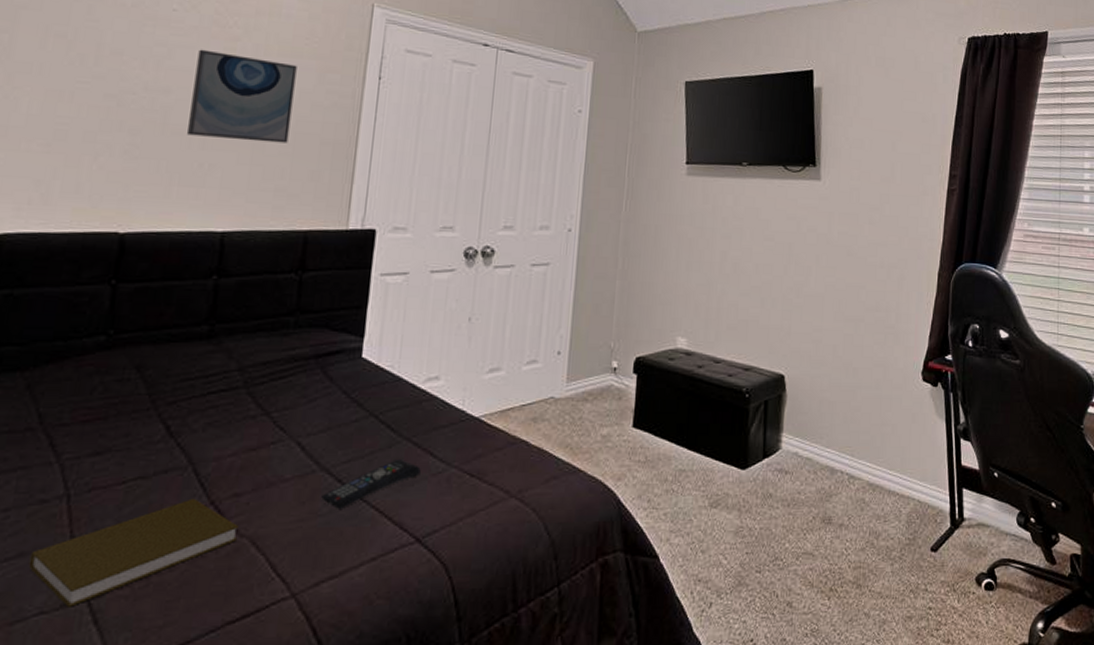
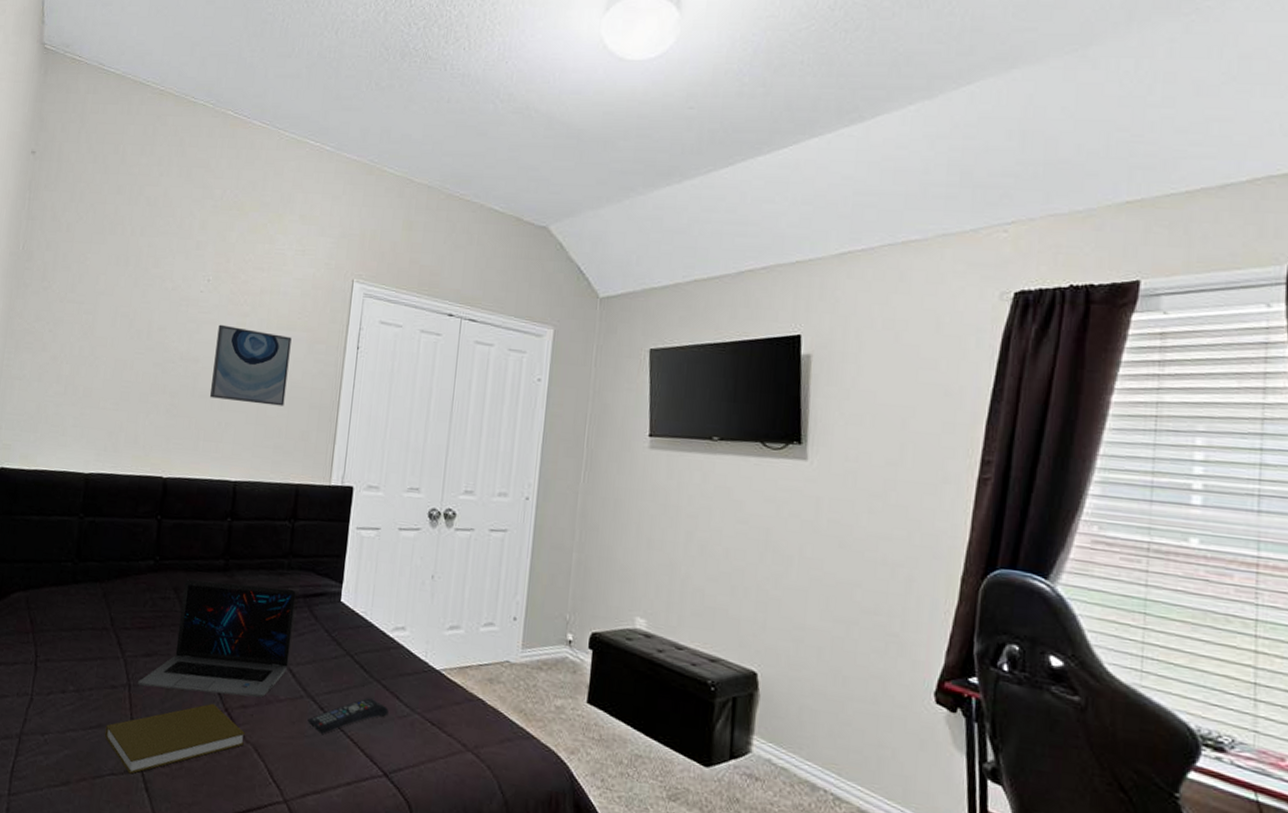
laptop: none [81,350,305,493] -> present [138,579,296,698]

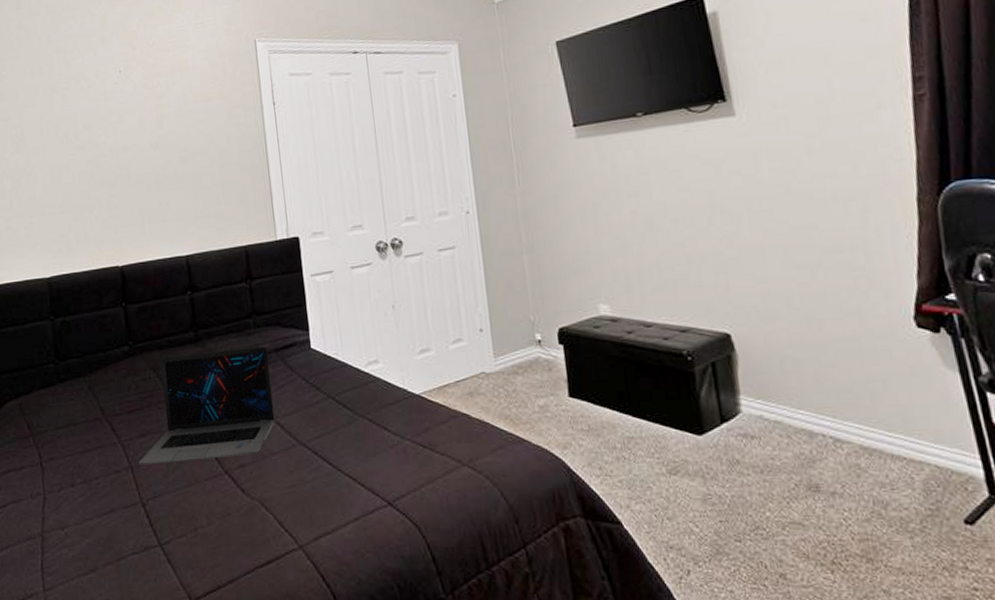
book: present [104,703,245,774] -> none [118,468,250,550]
wall art: present [210,324,292,406] -> none [139,107,217,182]
remote control: present [307,698,389,734] -> none [304,434,380,477]

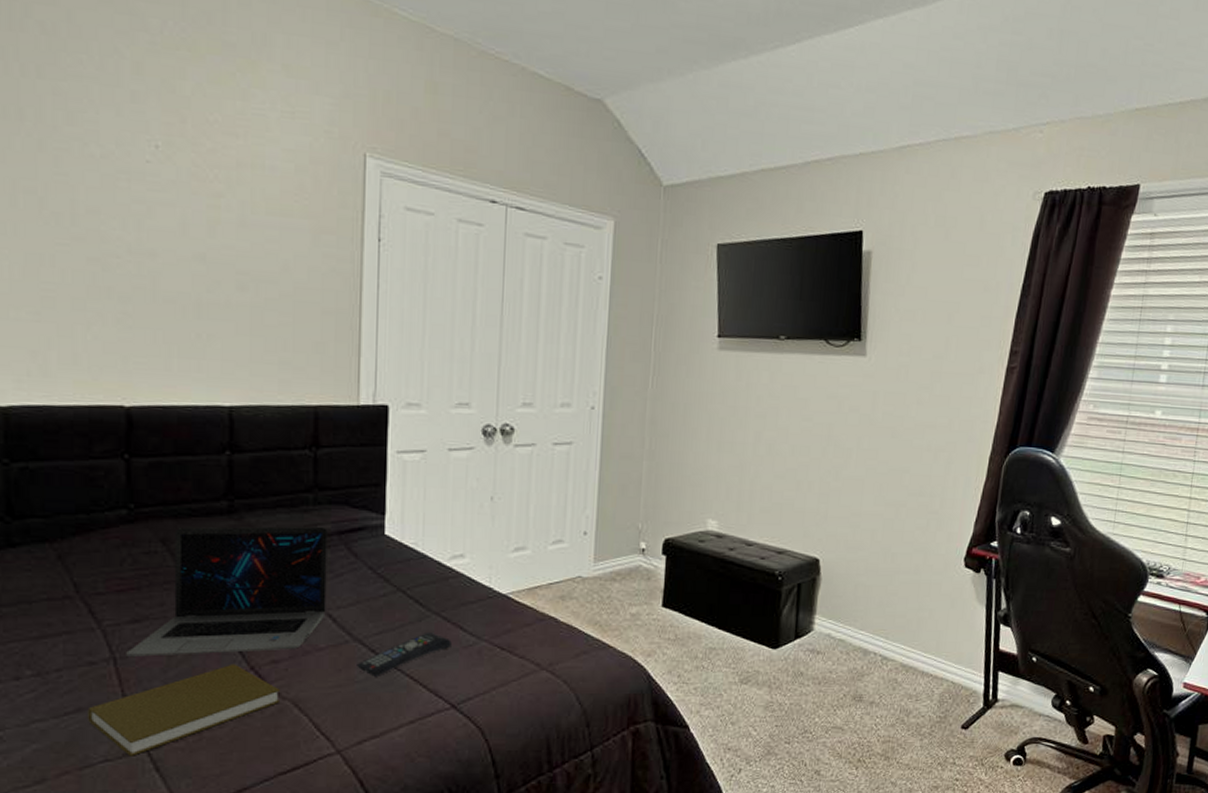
book: none [118,468,250,550] -> present [87,664,280,756]
remote control: none [304,434,380,477] -> present [357,632,452,677]

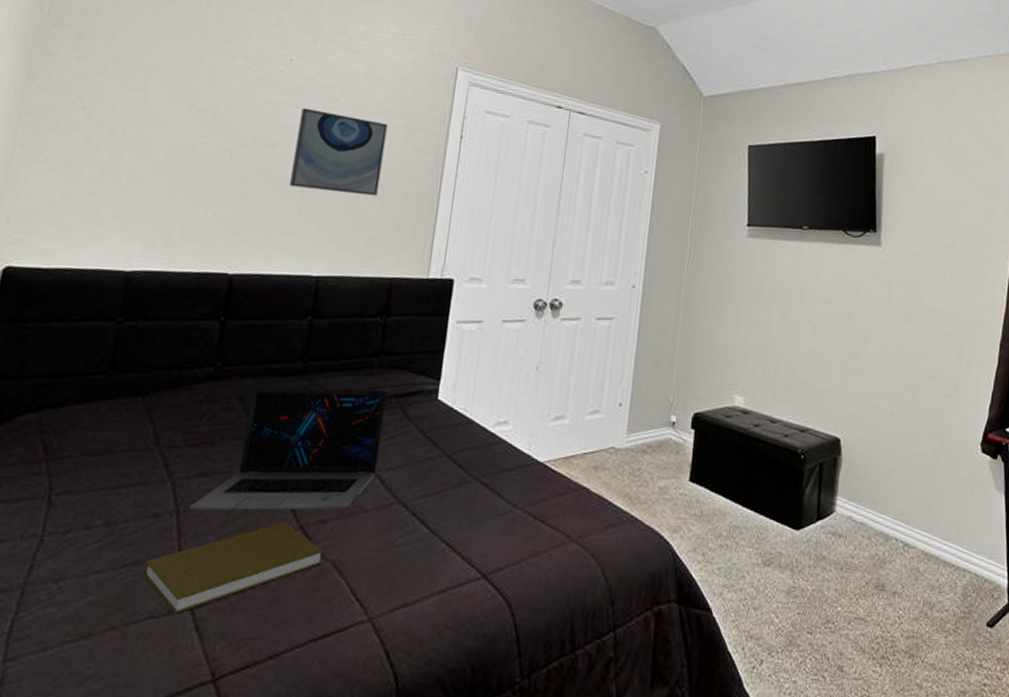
wall art: none [180,207,288,313] -> present [290,108,388,196]
remote control: present [357,632,452,677] -> none [397,498,489,541]

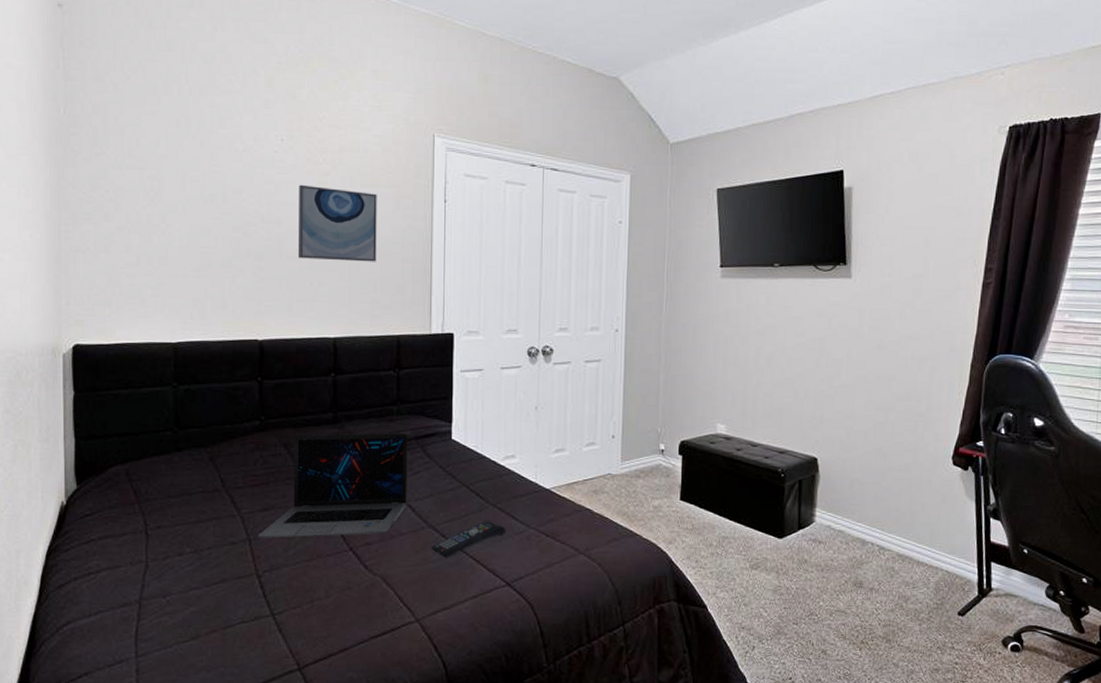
book: present [142,522,323,614] -> none [230,545,372,619]
remote control: none [397,498,489,541] -> present [431,521,506,558]

